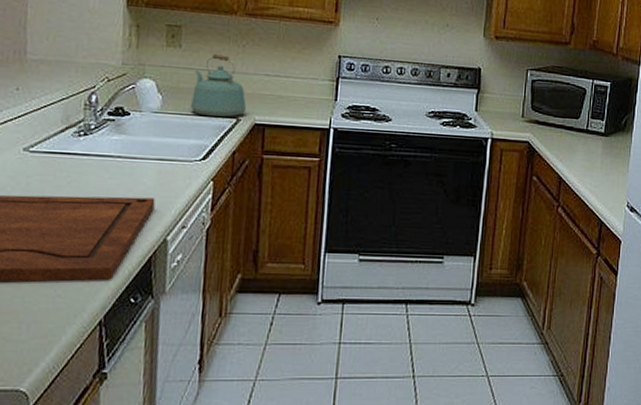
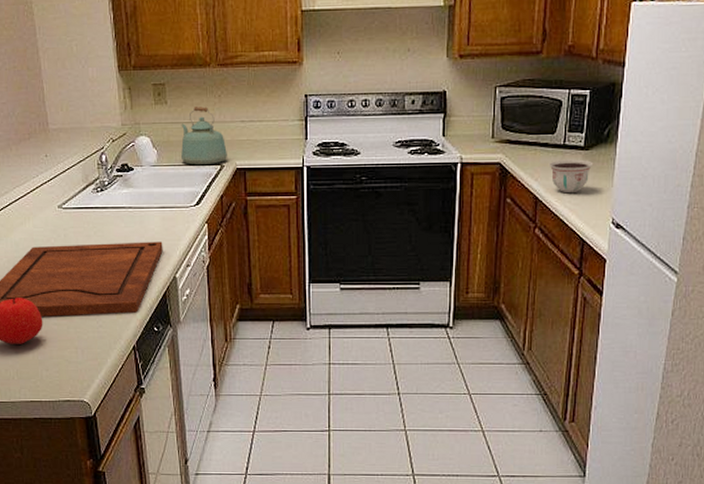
bowl: none [572,143,612,176] -> present [549,159,594,194]

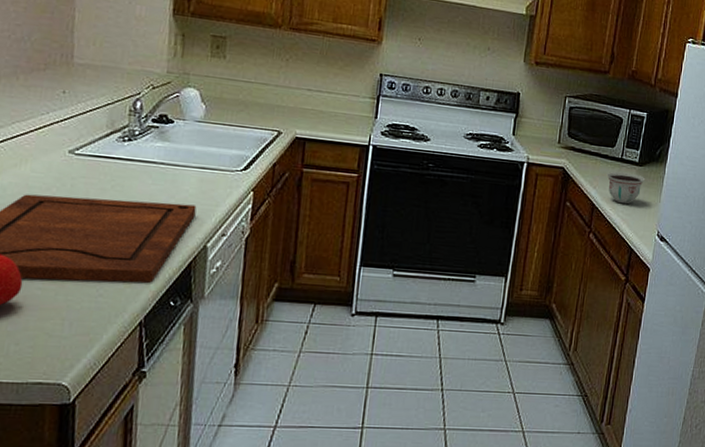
kettle: present [181,107,227,166] -> none [233,66,288,130]

